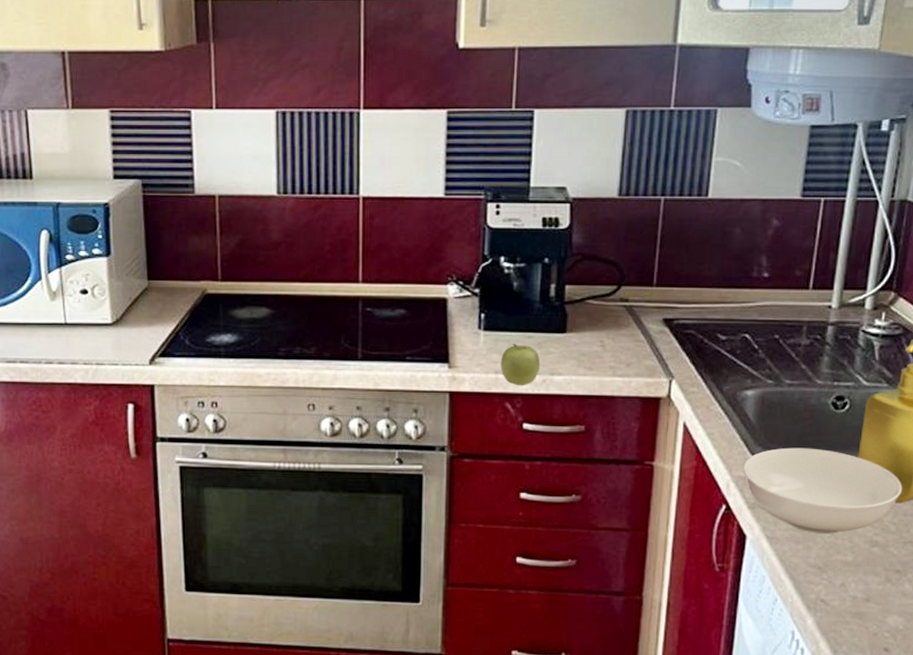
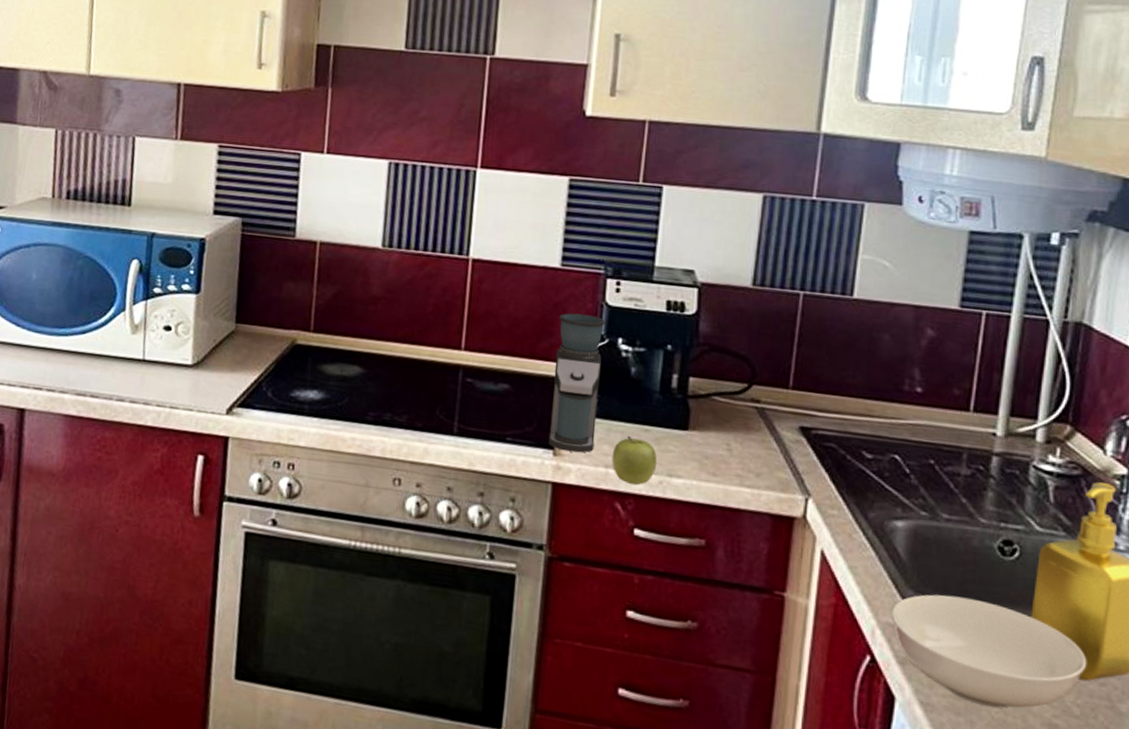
coffee grinder: none [443,238,488,363] -> present [548,313,606,453]

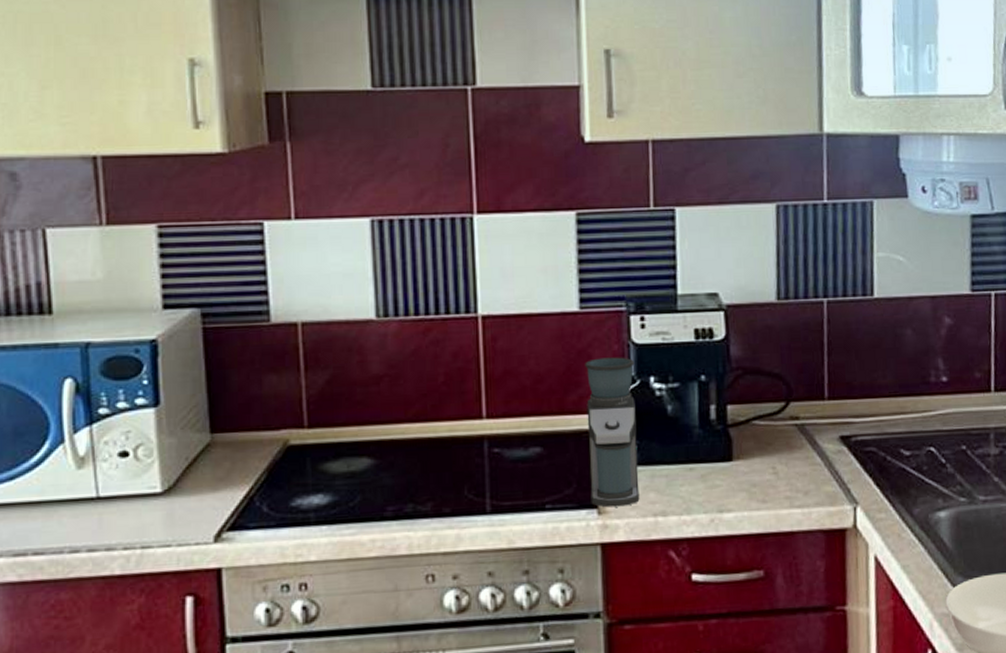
fruit: present [612,435,658,486] -> none [659,478,707,530]

